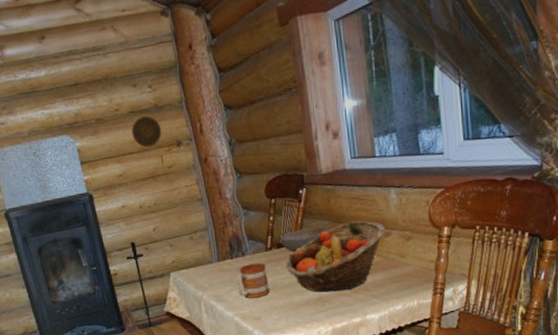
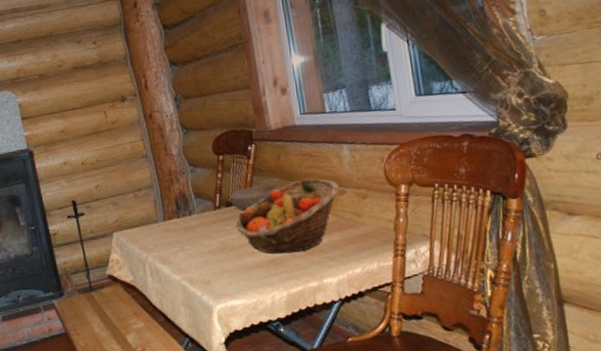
decorative plate: present [131,116,162,148] -> none [75,72,106,103]
mug: present [236,263,270,298] -> none [183,222,220,261]

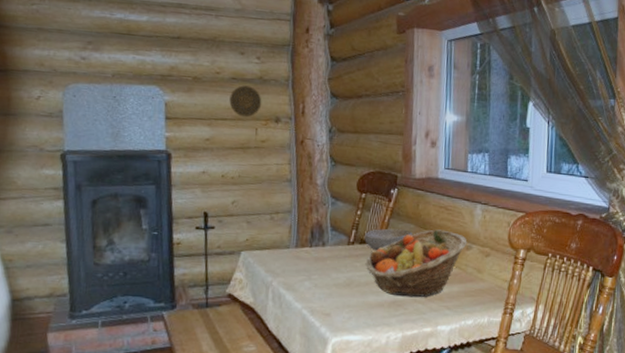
decorative plate: none [75,72,106,103] -> present [229,85,262,118]

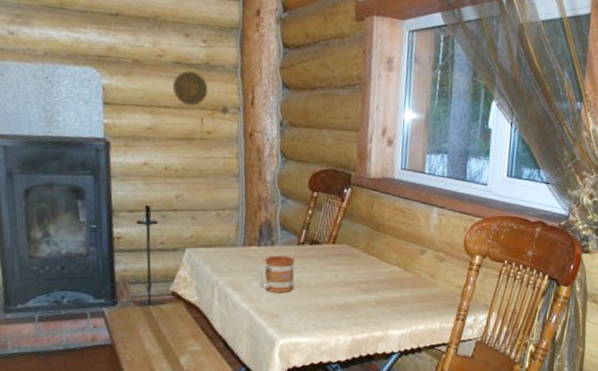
mug: none [311,255,345,292] -> present [259,255,295,293]
bowl: present [364,228,413,251] -> none [315,229,366,253]
fruit basket: present [365,229,467,298] -> none [315,232,422,301]

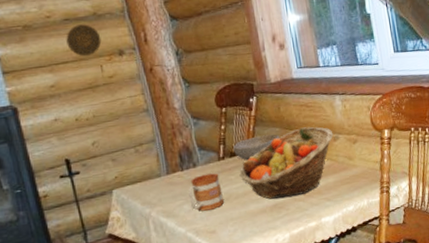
bowl: none [315,229,366,253] -> present [233,134,280,161]
fruit basket: none [315,232,422,301] -> present [239,126,334,200]

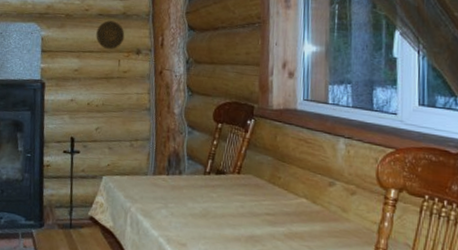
mug: present [187,173,225,212] -> none [168,184,202,222]
bowl: present [233,134,280,161] -> none [221,159,270,183]
fruit basket: present [239,126,334,200] -> none [221,163,330,234]

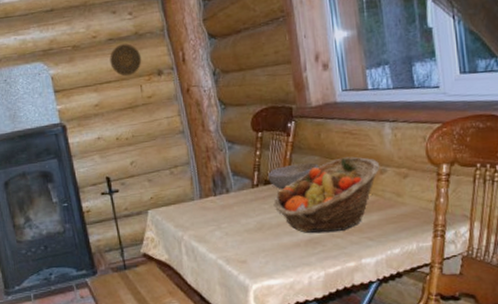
bowl: none [221,159,270,183] -> present [268,162,319,190]
fruit basket: none [221,163,330,234] -> present [273,156,380,233]

